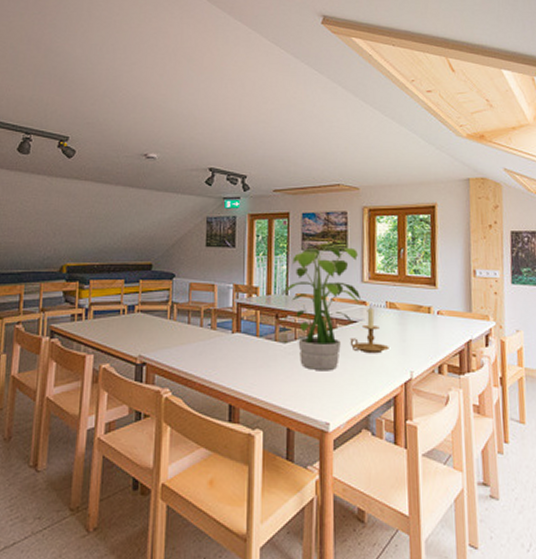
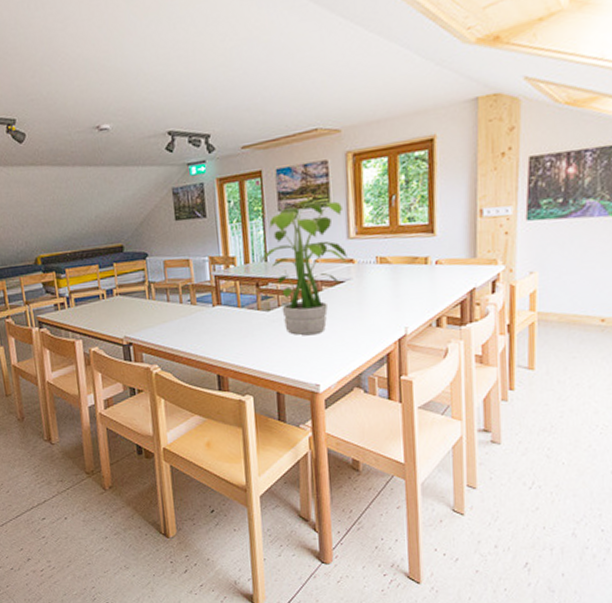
candle holder: present [350,307,389,354] -> none [337,265,381,314]

